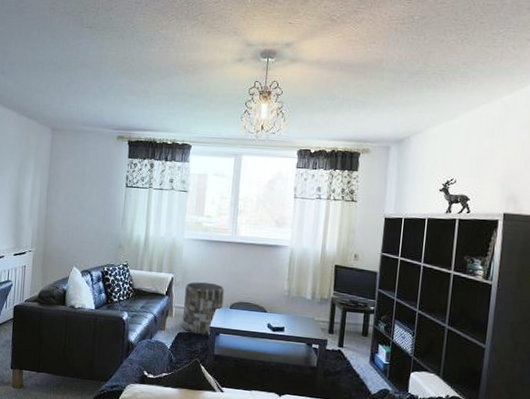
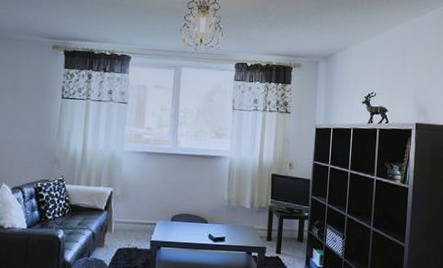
side table: present [182,282,224,335] -> none [122,195,165,250]

